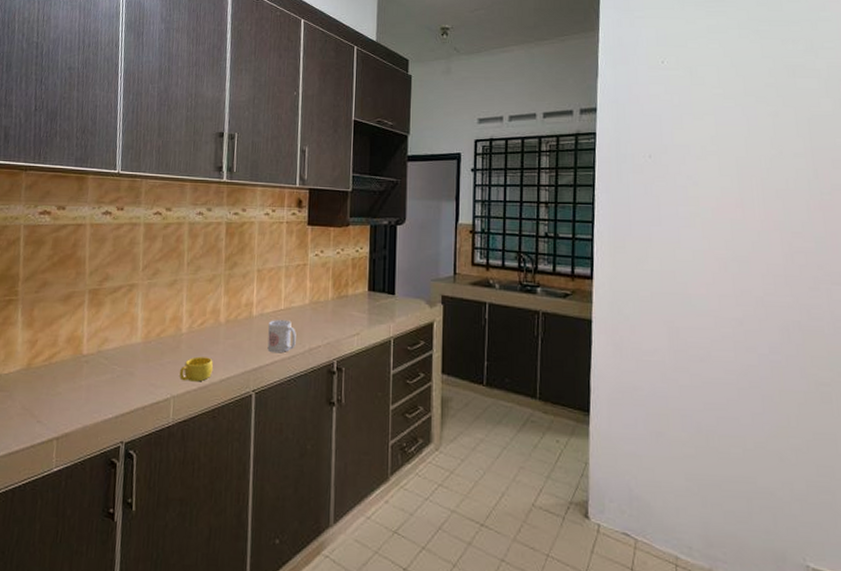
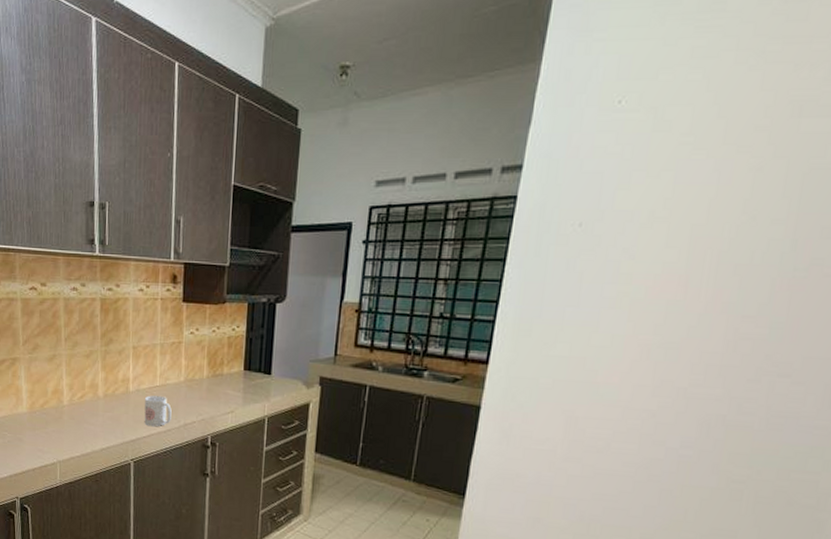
cup: present [179,356,213,382] -> none [63,427,94,450]

